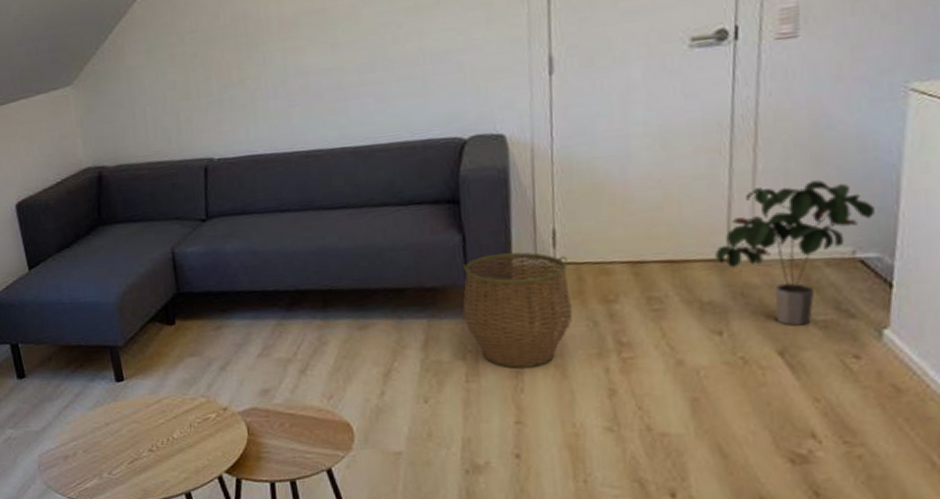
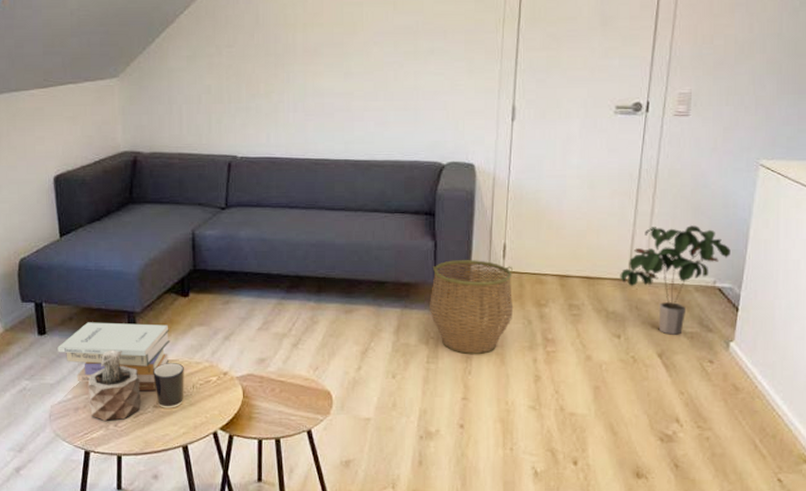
books: none [39,358,161,433] -> present [57,322,171,390]
succulent plant: none [75,389,134,469] -> present [87,350,141,421]
mug: none [143,399,182,452] -> present [152,362,184,408]

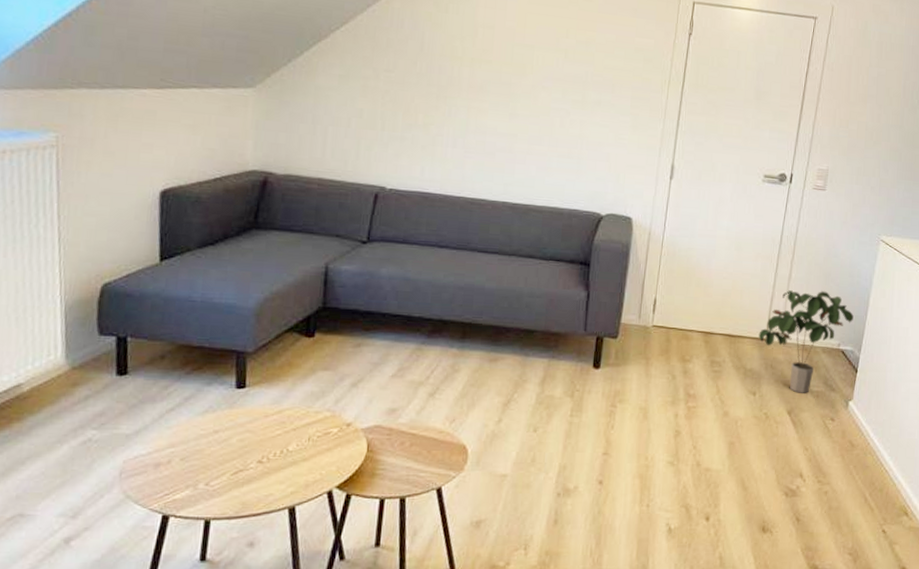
books: present [57,322,171,390] -> none [140,362,287,443]
succulent plant: present [87,350,141,421] -> none [175,395,244,479]
mug: present [152,362,184,408] -> none [260,410,300,464]
basket: present [430,260,514,355] -> none [577,312,661,409]

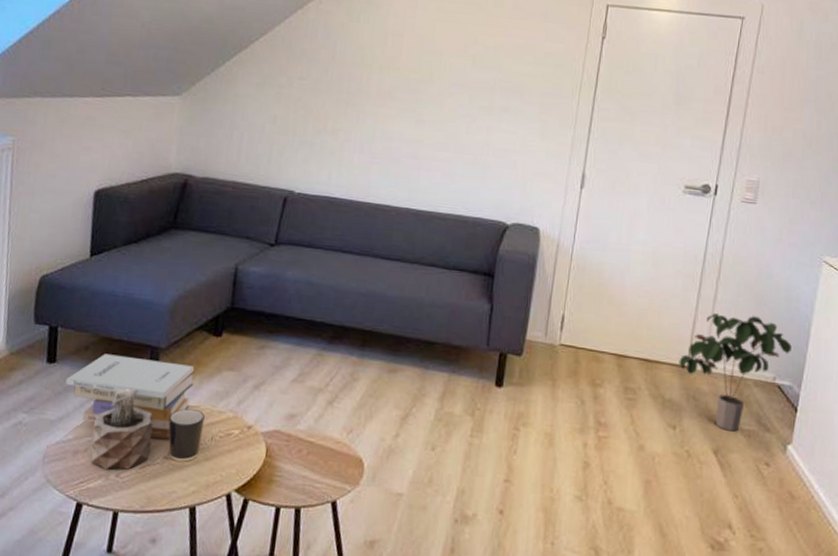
books: none [140,362,287,443] -> present [65,353,195,439]
succulent plant: none [175,395,244,479] -> present [91,387,154,470]
mug: none [260,410,300,464] -> present [168,408,205,462]

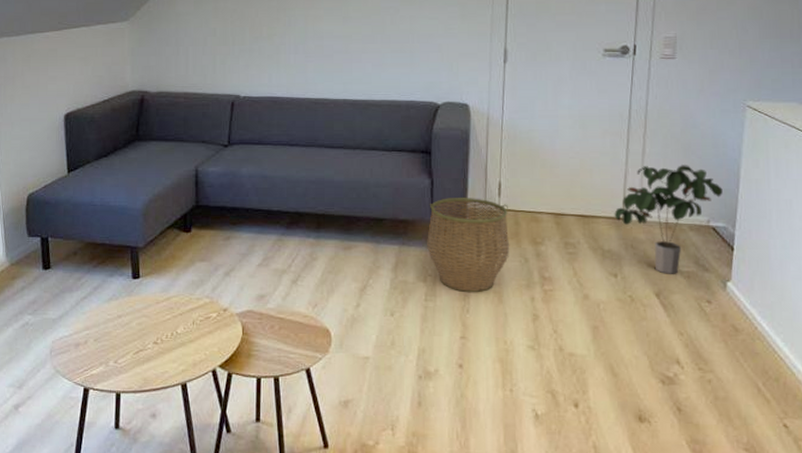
books: present [65,353,195,439] -> none [61,257,172,326]
succulent plant: present [91,387,154,470] -> none [89,285,141,357]
mug: present [168,408,205,462] -> none [153,297,185,345]
basket: none [479,326,570,433] -> present [427,198,510,293]

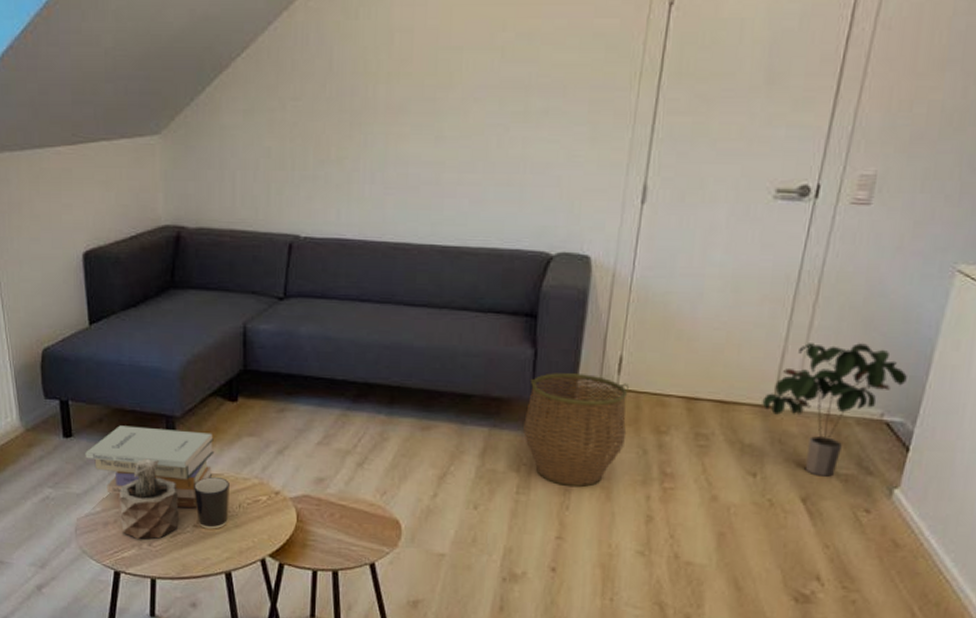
books: none [61,257,172,326] -> present [85,425,215,508]
succulent plant: none [89,285,141,357] -> present [119,458,179,539]
mug: none [153,297,185,345] -> present [192,476,229,529]

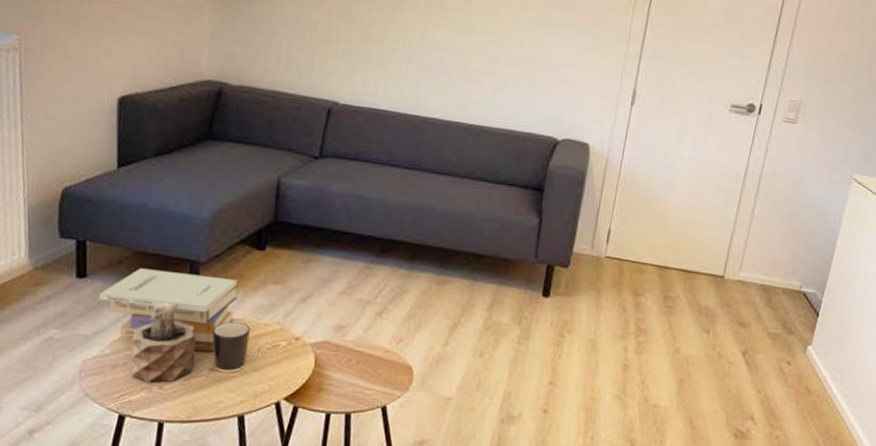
basket: present [523,373,629,488] -> none [526,239,615,339]
potted plant: present [762,343,907,477] -> none [715,227,819,335]

